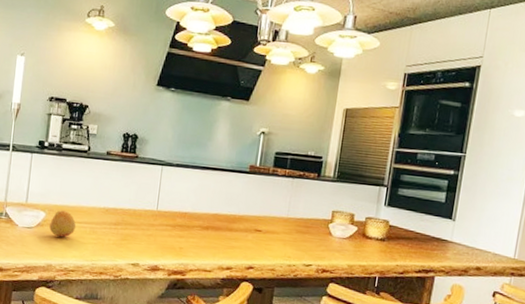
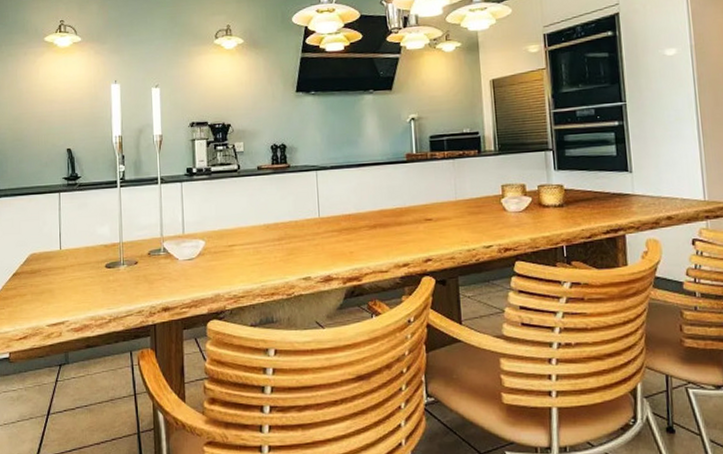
fruit: present [49,210,77,238] -> none [211,235,239,264]

